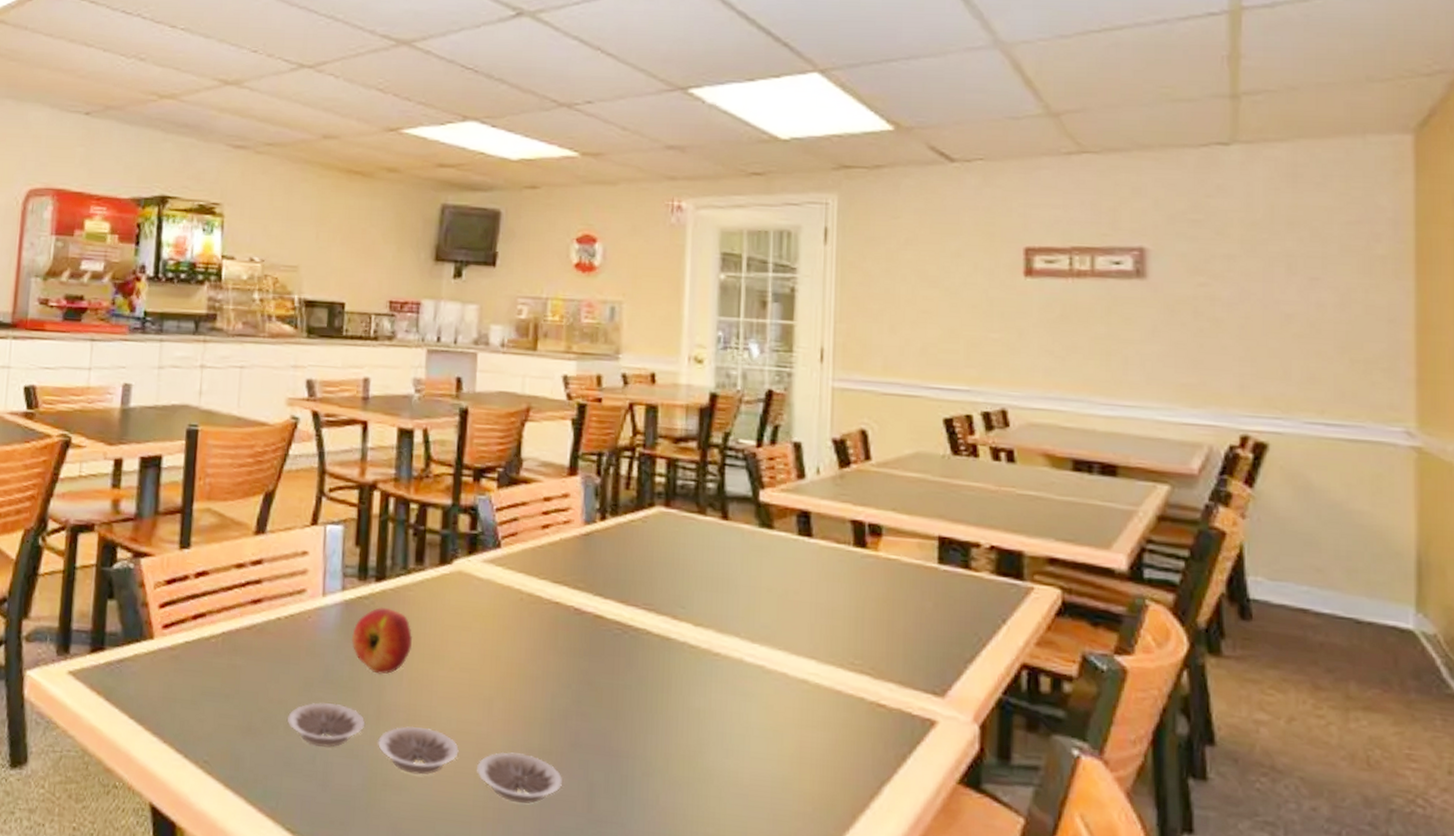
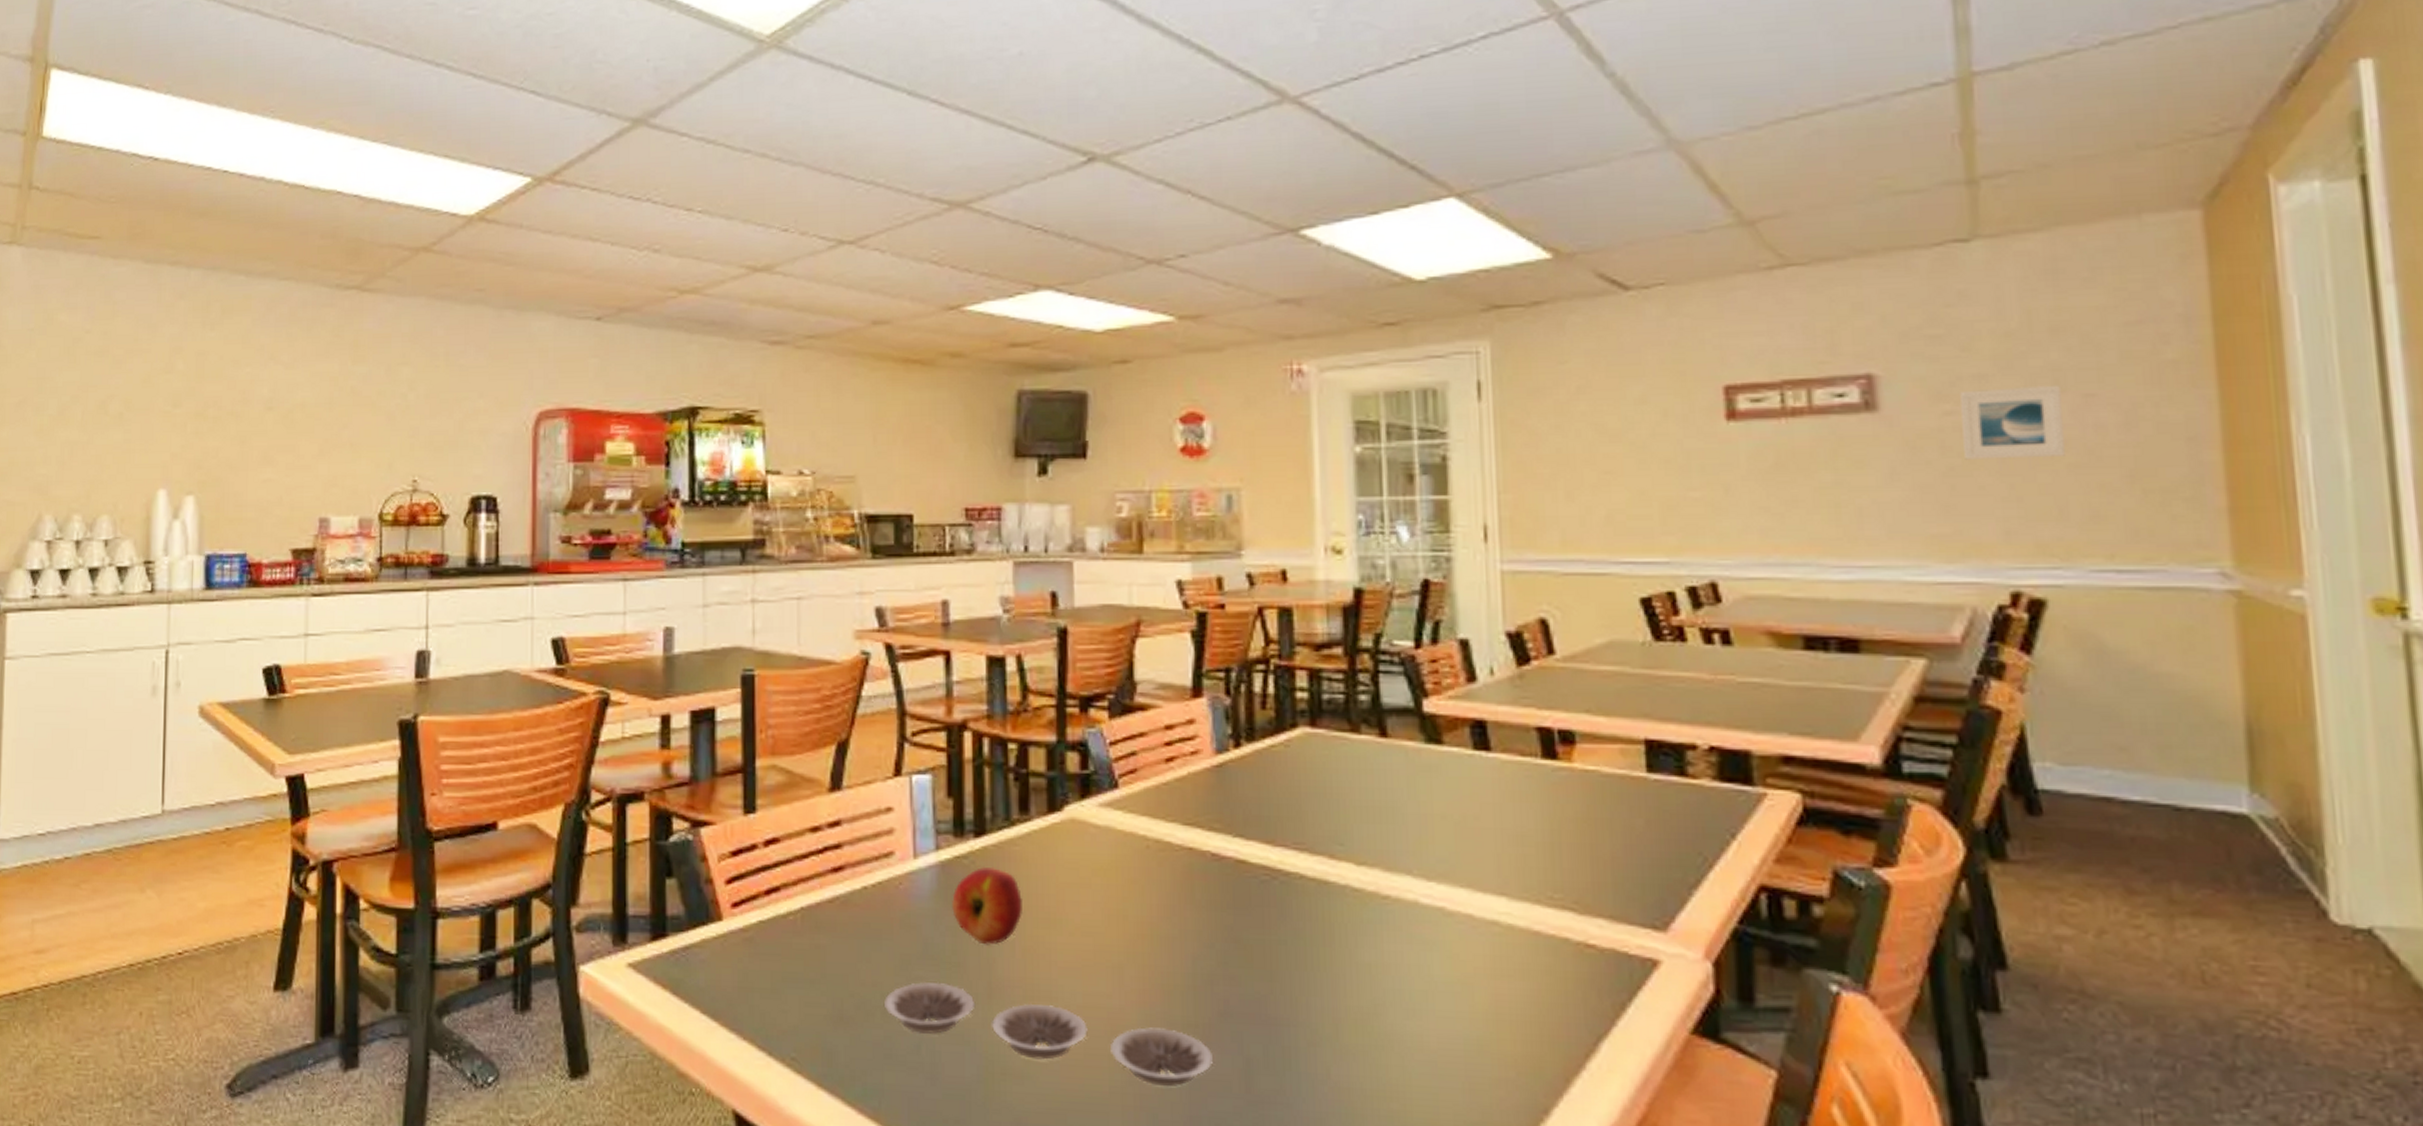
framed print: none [1212,267,1292,327] -> present [1960,385,2065,460]

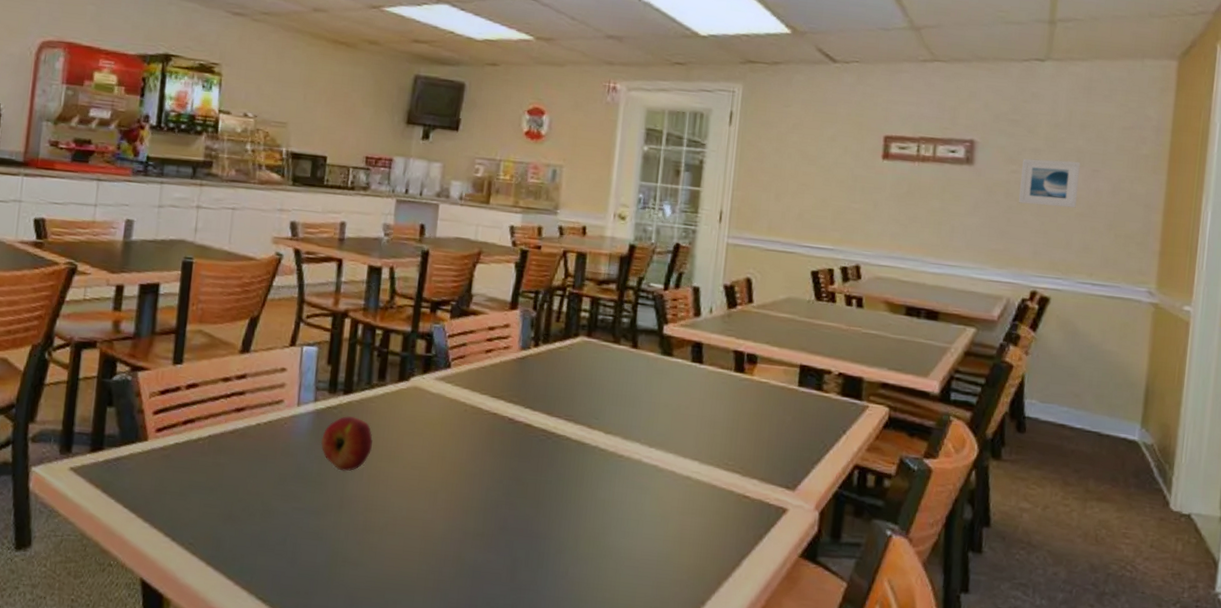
plate: present [883,982,1213,1087] -> none [262,494,491,576]

